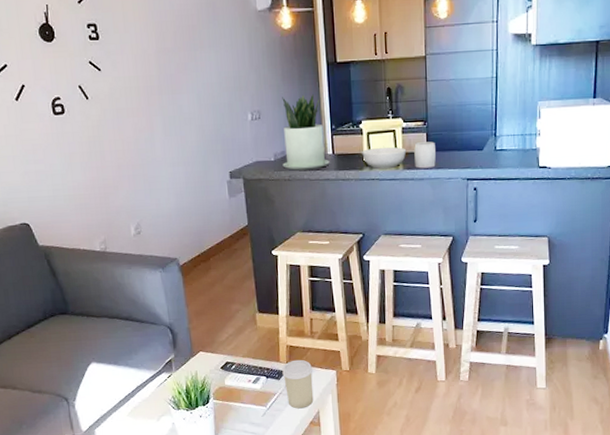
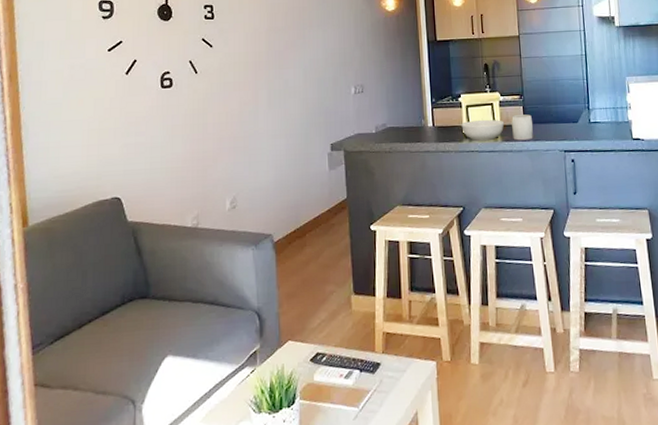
planter: present [282,94,330,171] -> none [383,69,430,143]
cup: present [282,359,314,409] -> none [377,348,412,410]

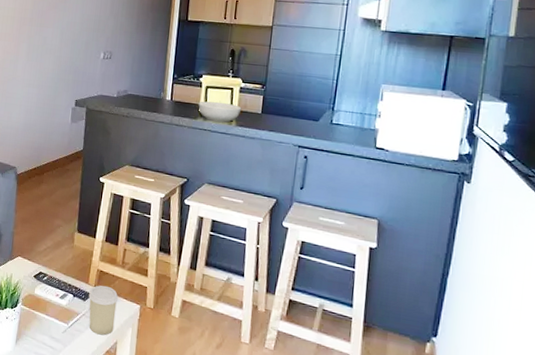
cup: none [377,348,412,410] -> present [88,285,119,336]
mug: present [511,114,534,141] -> none [247,103,271,130]

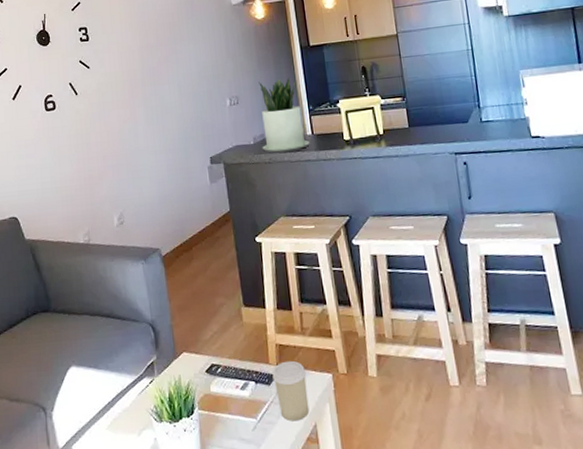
planter: none [123,43,167,112] -> present [259,77,310,153]
bowl: present [198,101,242,124] -> none [341,124,388,148]

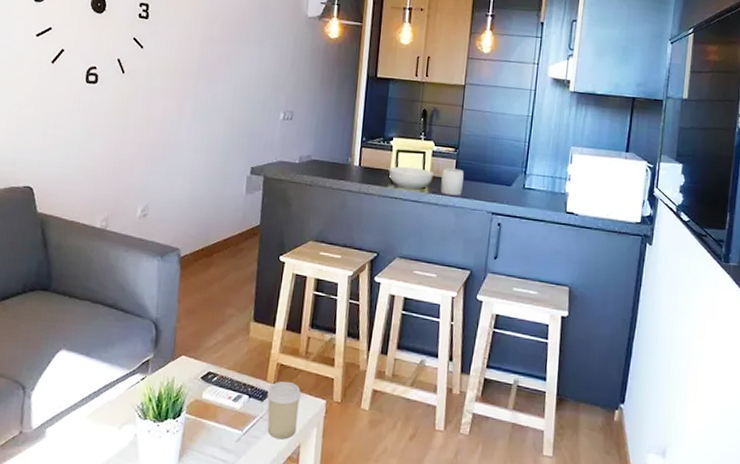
planter: present [259,77,310,153] -> none [306,102,355,179]
bowl: none [341,124,388,148] -> present [388,166,434,191]
mug: none [395,116,420,145] -> present [440,168,464,196]

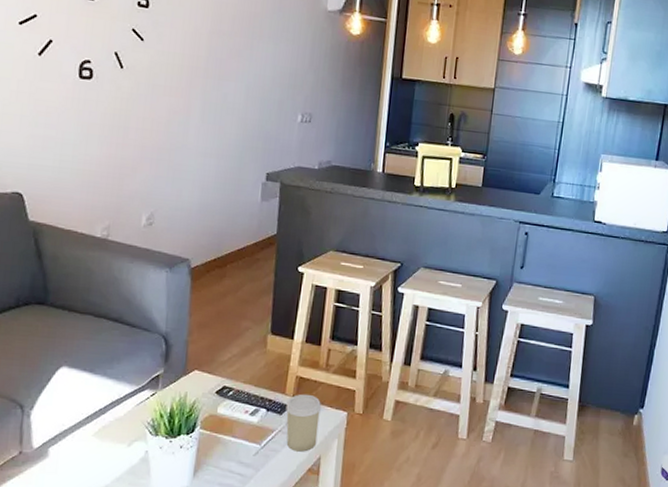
bowl: present [388,166,434,191] -> none [413,173,461,199]
mug: present [440,168,464,196] -> none [467,175,492,205]

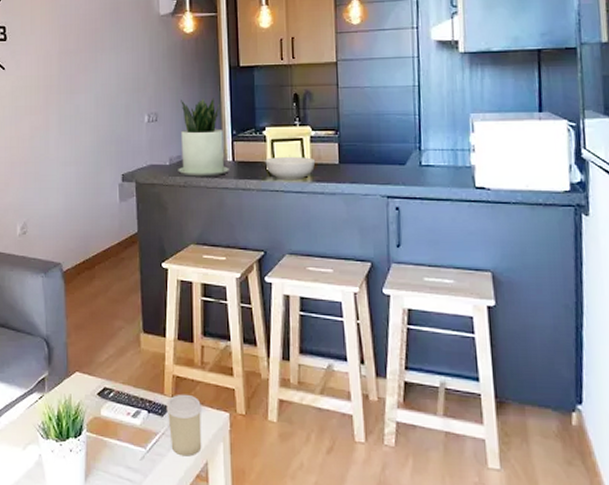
planter: none [326,104,378,186] -> present [178,98,229,177]
bowl: none [413,173,461,199] -> present [265,157,316,181]

